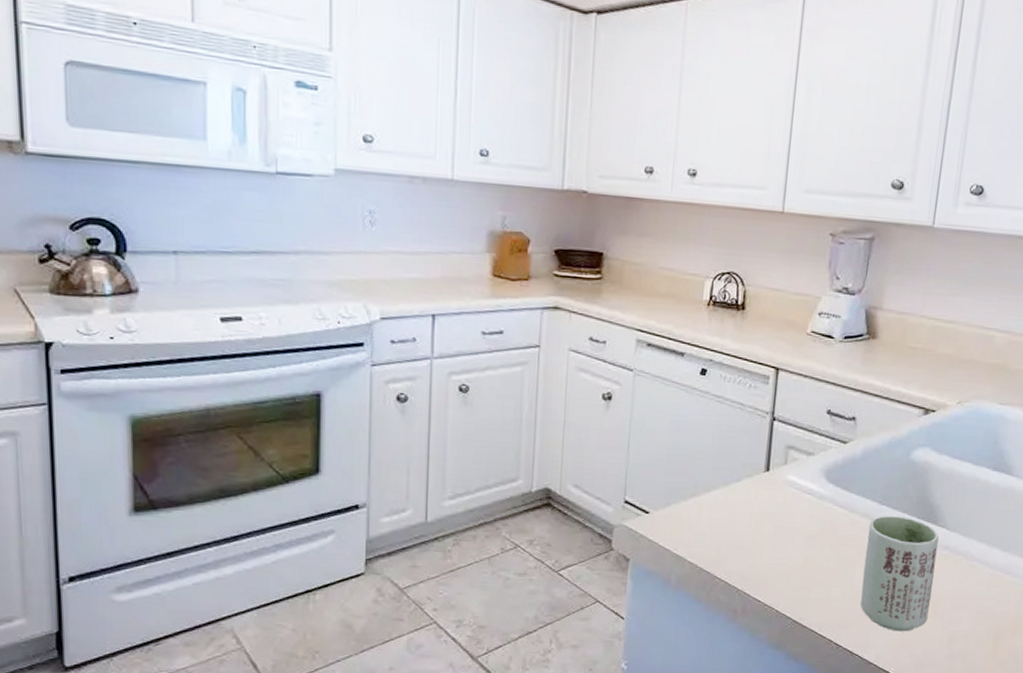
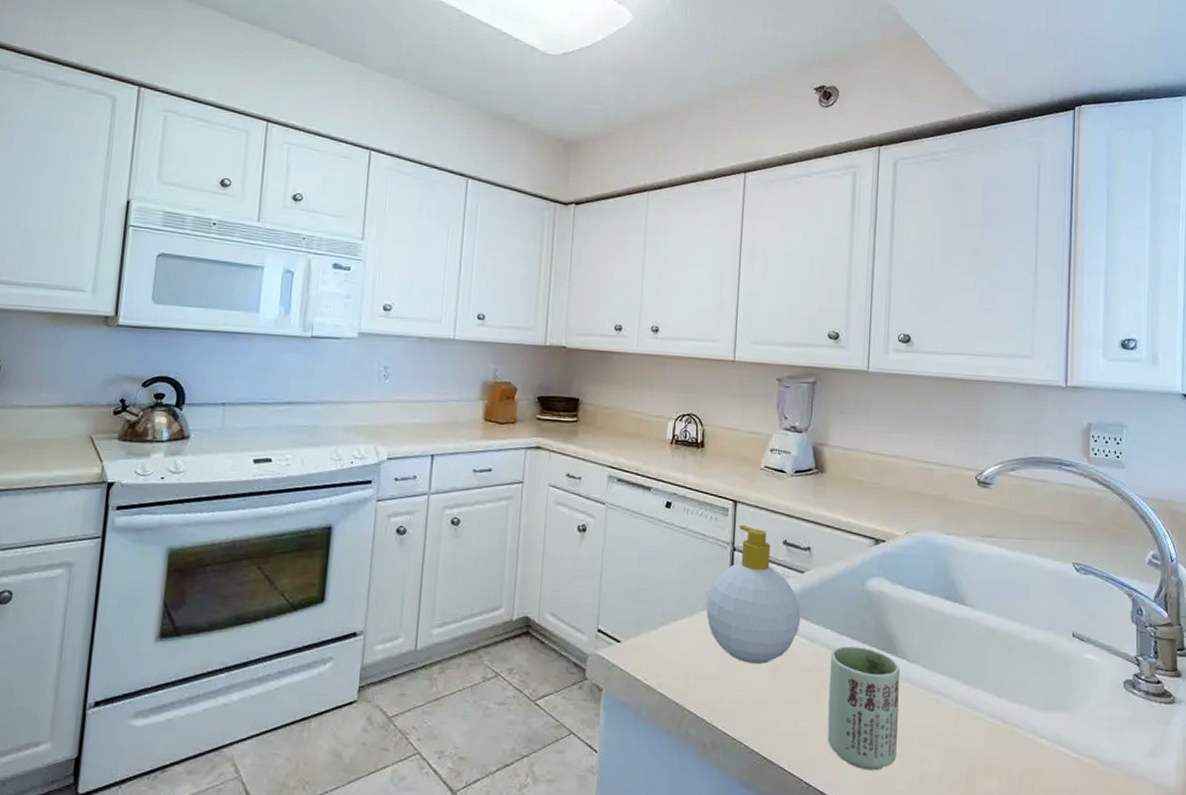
soap bottle: none [741,393,841,533] -> present [706,524,801,664]

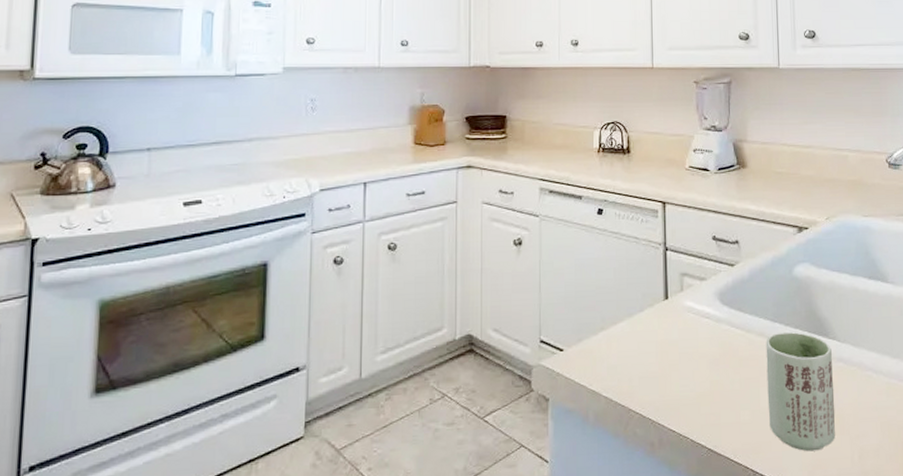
soap bottle: present [706,524,801,664] -> none [643,224,735,359]

